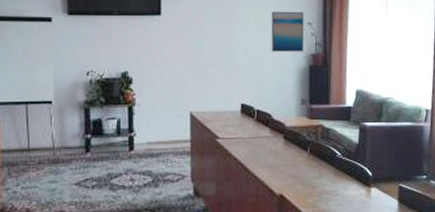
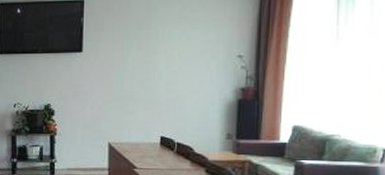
wall art: present [271,11,304,52] -> none [195,44,234,86]

